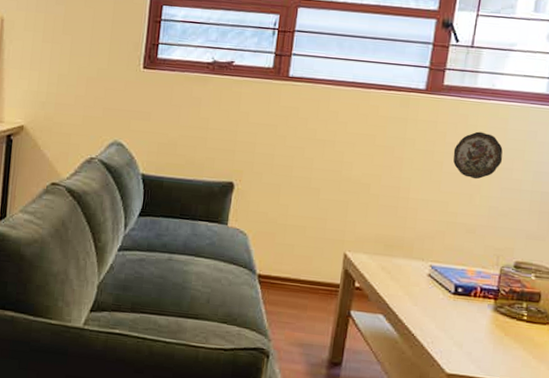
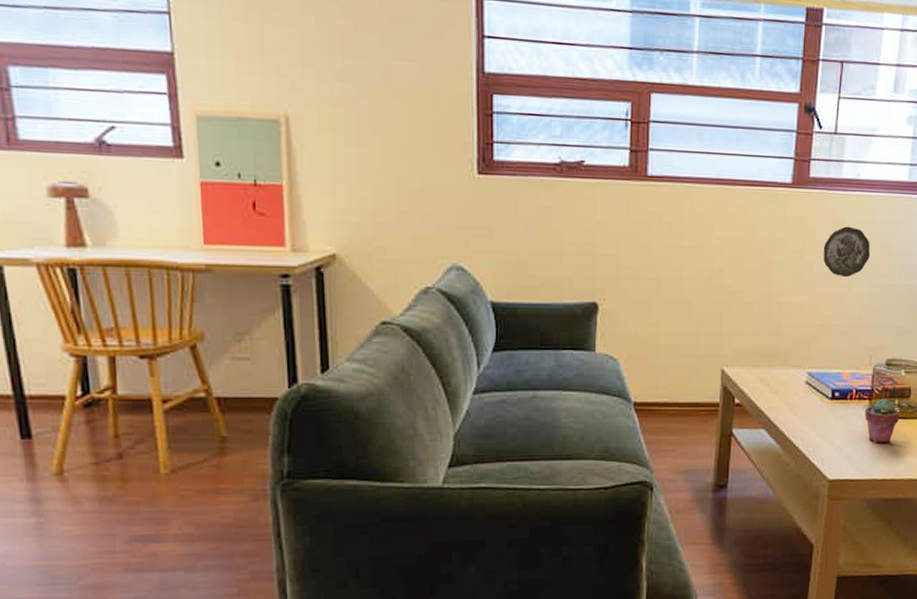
potted succulent: none [489,299,528,345] -> present [865,398,900,444]

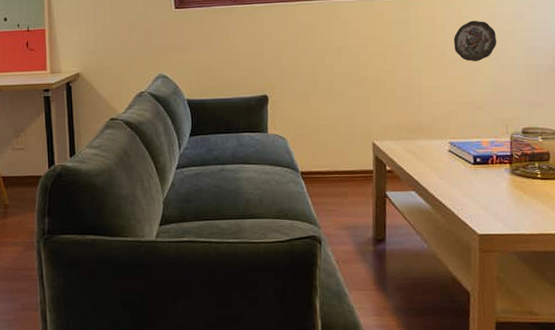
potted succulent: present [865,398,900,444] -> none [507,162,542,202]

